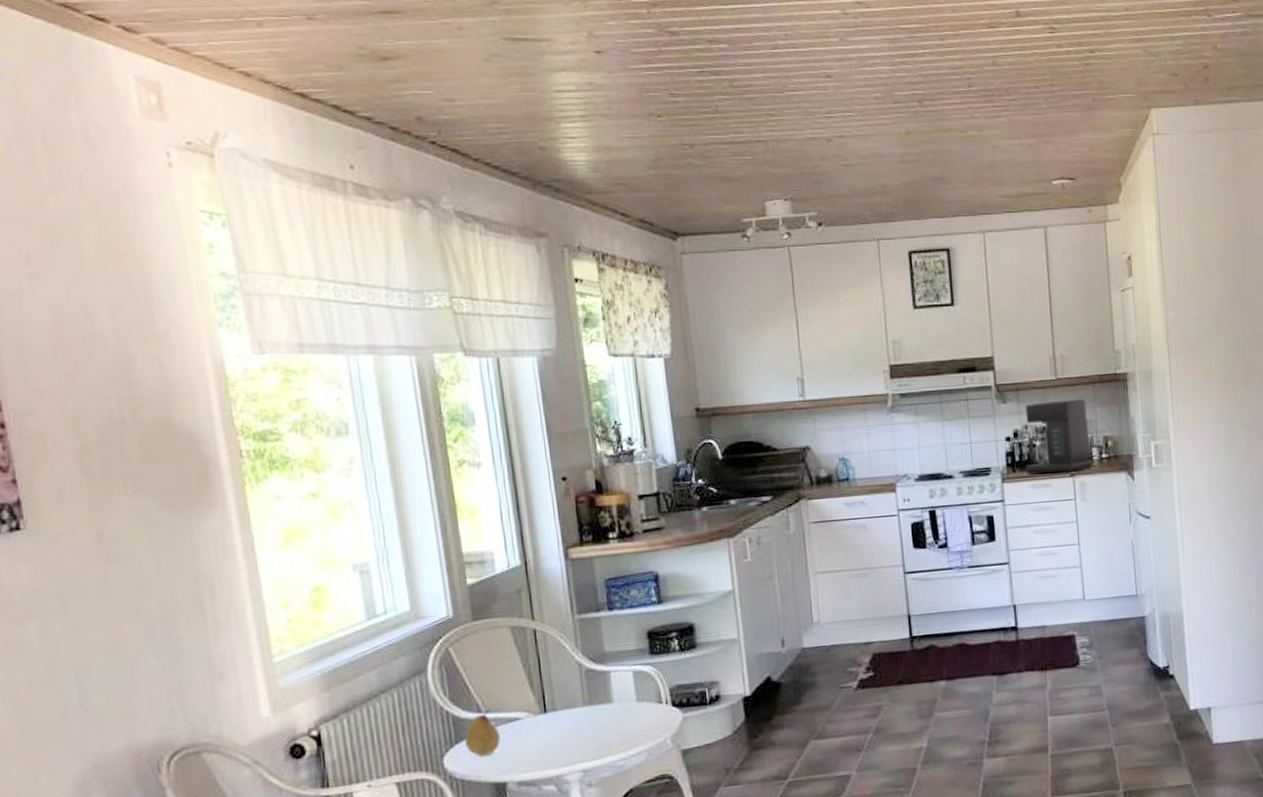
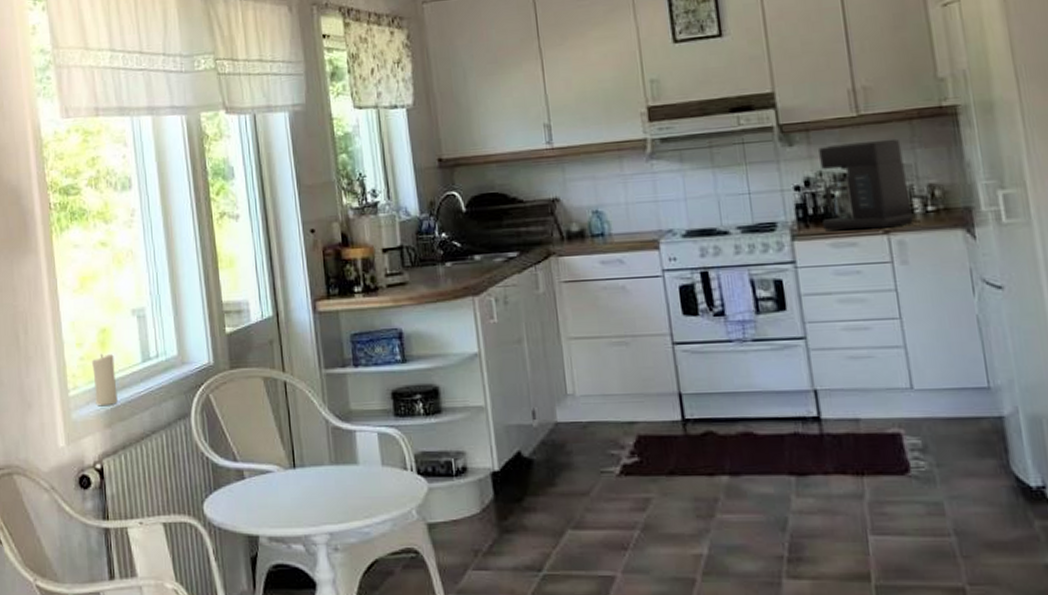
candle: none [303,613,337,670] -> present [92,353,118,407]
fruit: present [465,709,500,756] -> none [222,459,254,506]

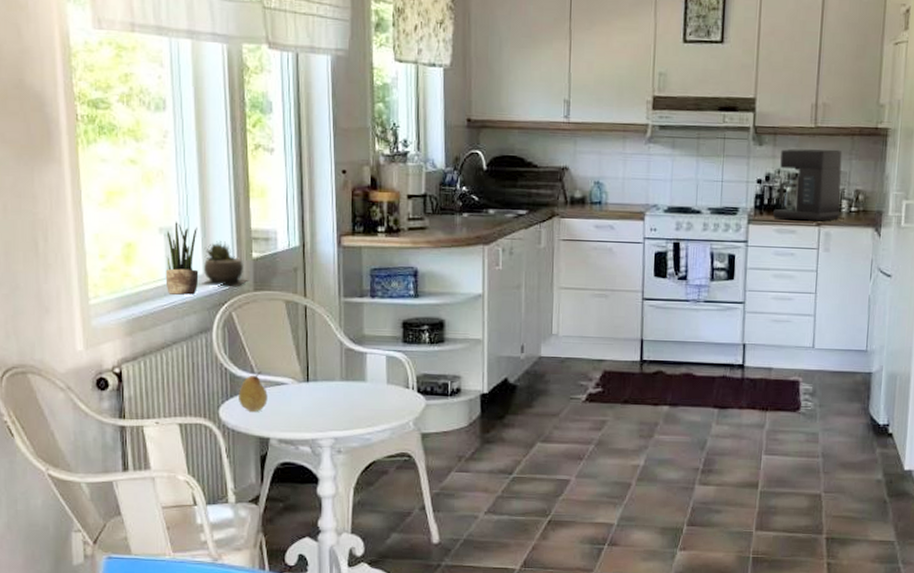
candle: present [92,353,118,407] -> none [115,266,140,316]
potted plant: none [139,301,174,380] -> present [165,221,199,295]
succulent plant: none [174,318,223,367] -> present [199,241,248,286]
fruit: none [222,459,254,506] -> present [239,371,268,412]

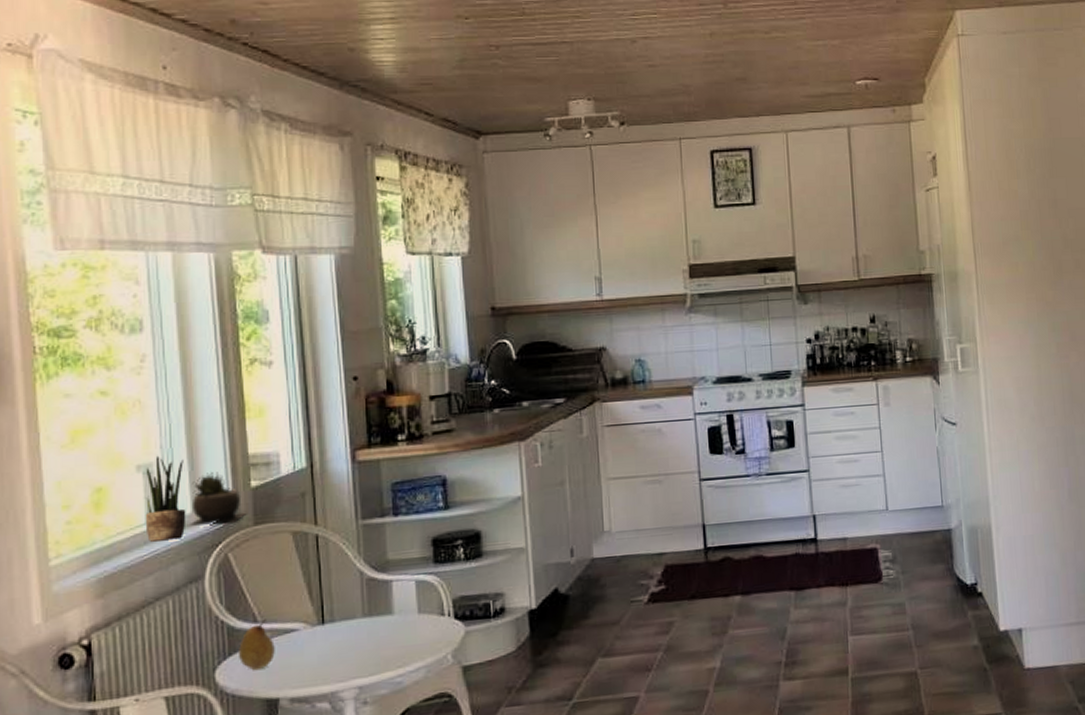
coffee maker: present [773,148,843,223] -> none [827,300,895,378]

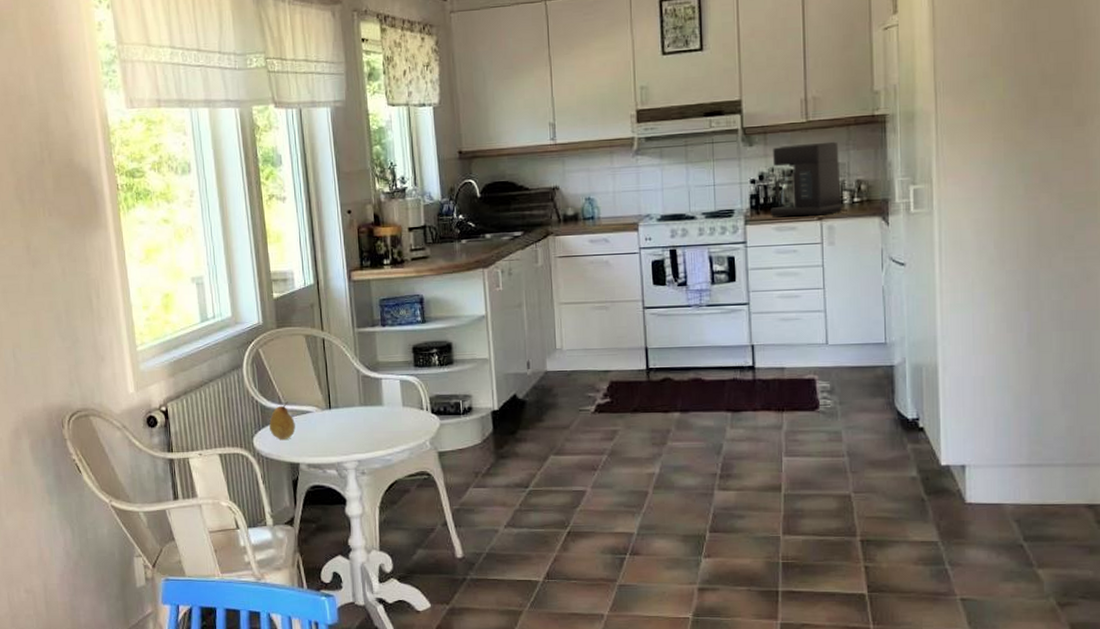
potted plant: present [145,455,186,542] -> none [198,270,228,337]
succulent plant: present [187,472,247,526] -> none [228,285,271,326]
coffee maker: none [827,300,895,378] -> present [771,141,842,218]

